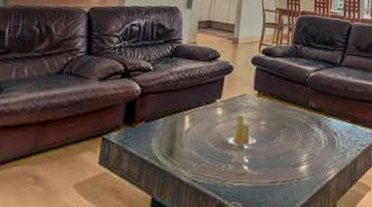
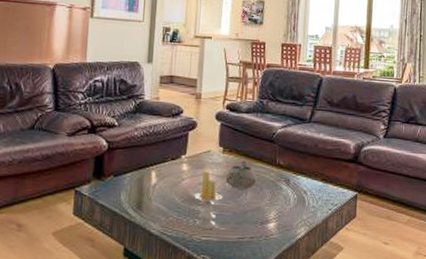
decorative bowl: none [259,103,290,133] -> present [225,160,257,190]

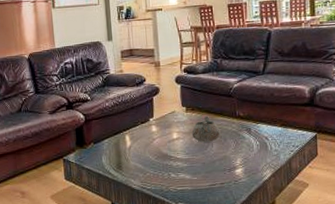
candle: present [194,171,223,229] -> none [165,129,192,180]

